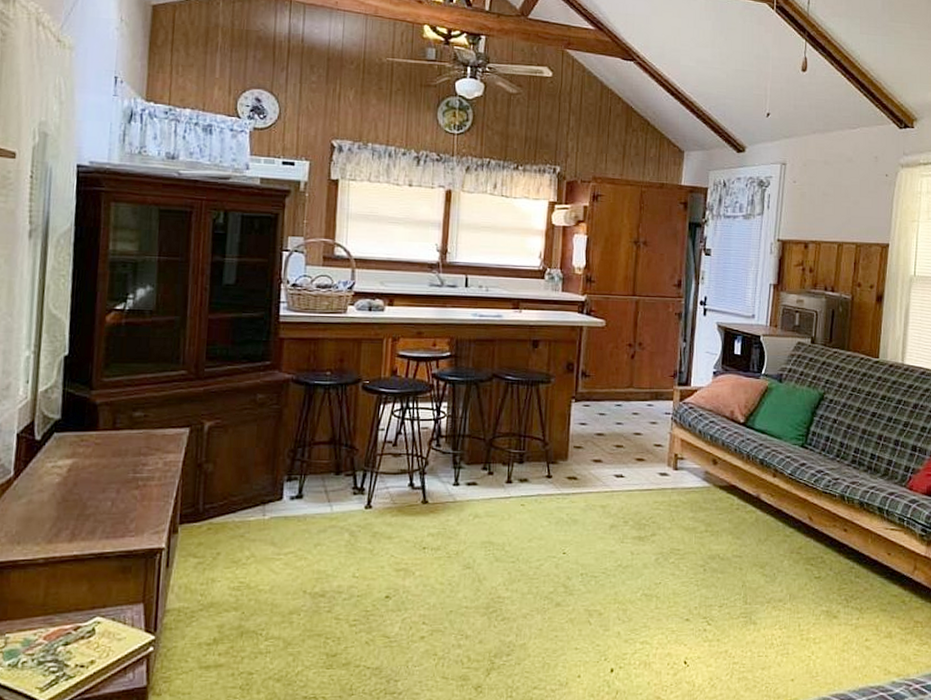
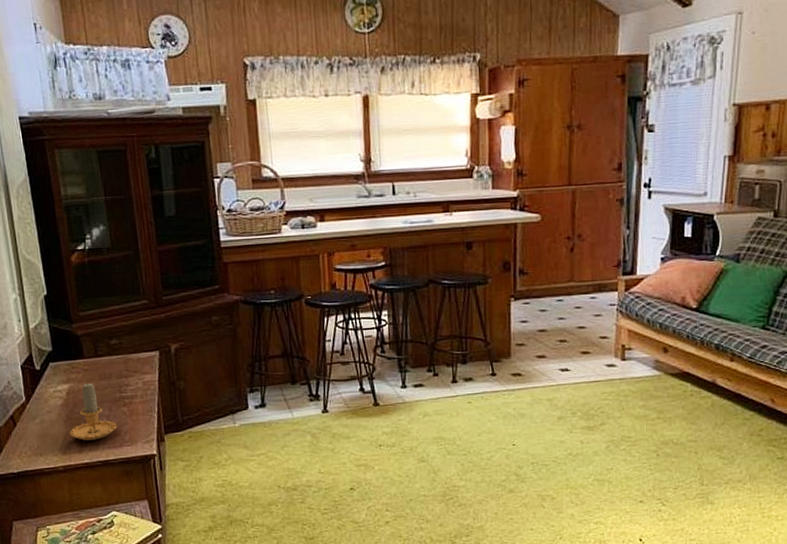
candle: none [61,458,123,528] -> present [70,382,117,441]

